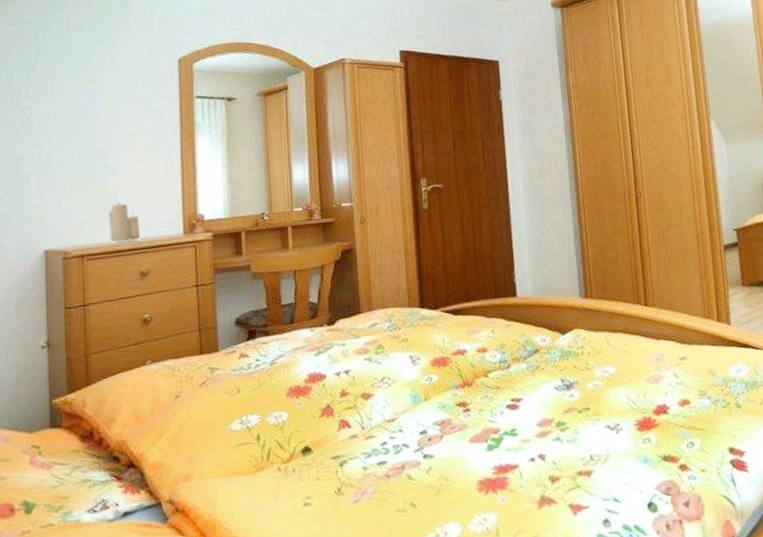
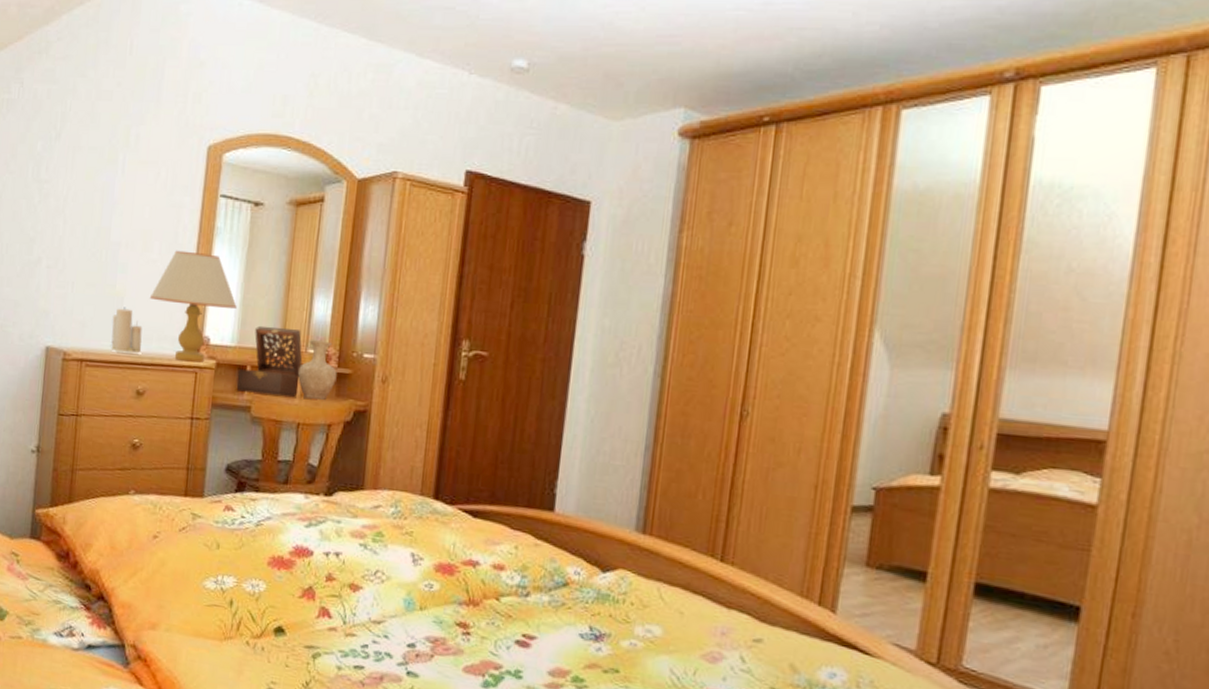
table lamp: none [142,145,225,240] -> present [149,250,237,363]
jewelry box: none [233,194,290,255] -> present [236,325,303,397]
vase: none [287,199,322,249] -> present [297,340,337,401]

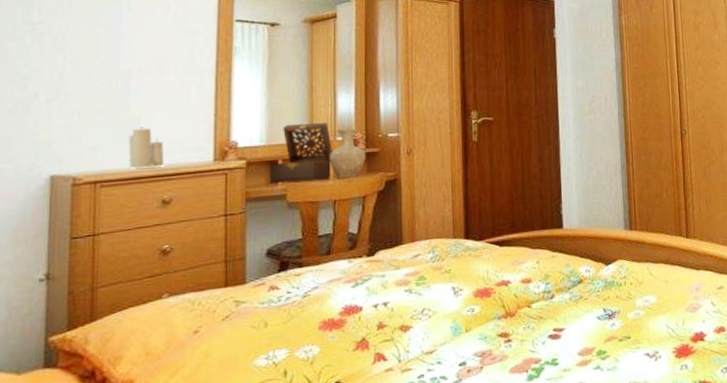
table lamp: present [149,250,237,363] -> none [168,70,262,167]

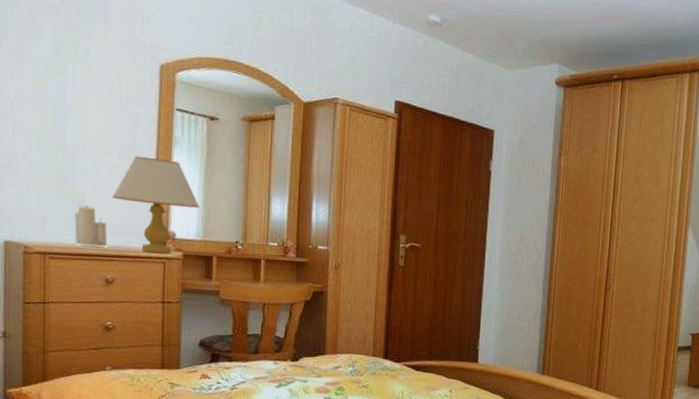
table lamp: none [168,70,262,167] -> present [111,156,199,255]
jewelry box: present [269,123,332,183] -> none [204,222,264,282]
vase: present [328,128,366,179] -> none [260,235,296,285]

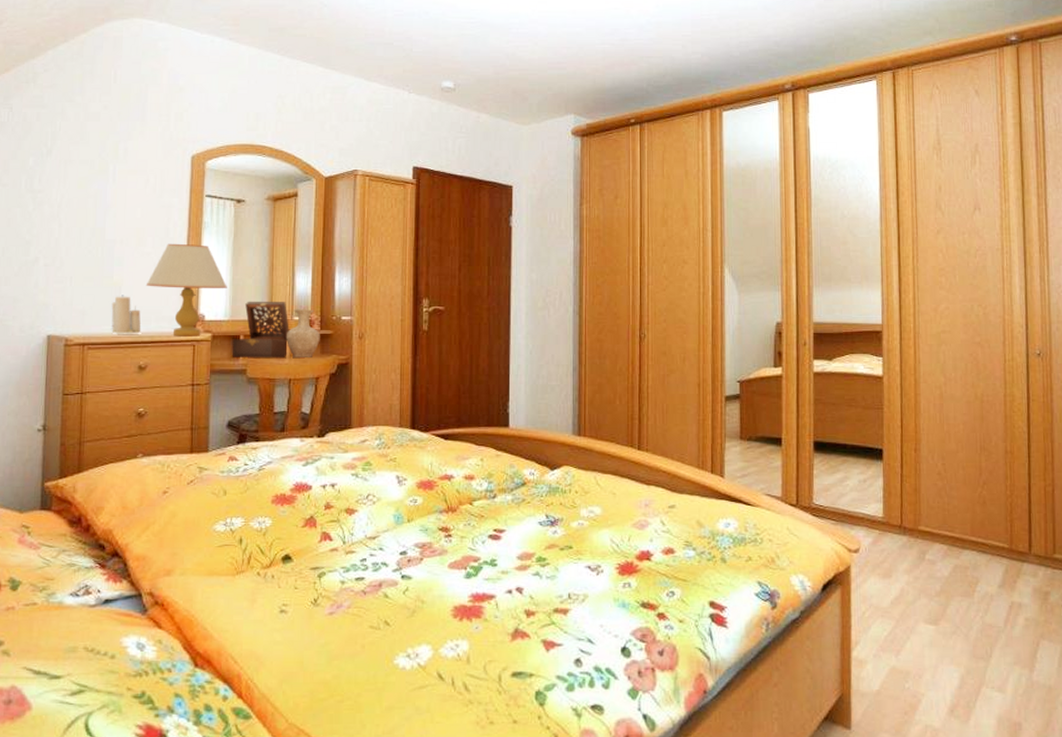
jewelry box: none [204,222,264,282] -> present [232,301,289,358]
vase: none [260,235,296,285] -> present [285,309,320,359]

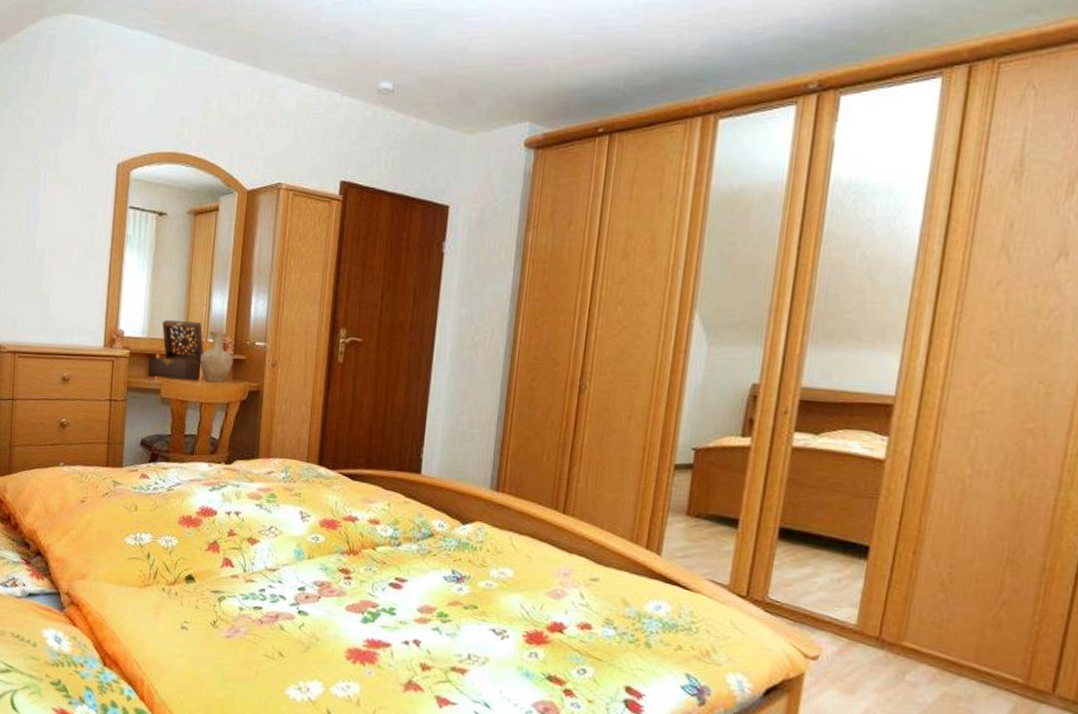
candle: present [111,295,141,334] -> none [39,306,66,346]
table lamp: present [145,243,227,338] -> none [71,256,146,353]

